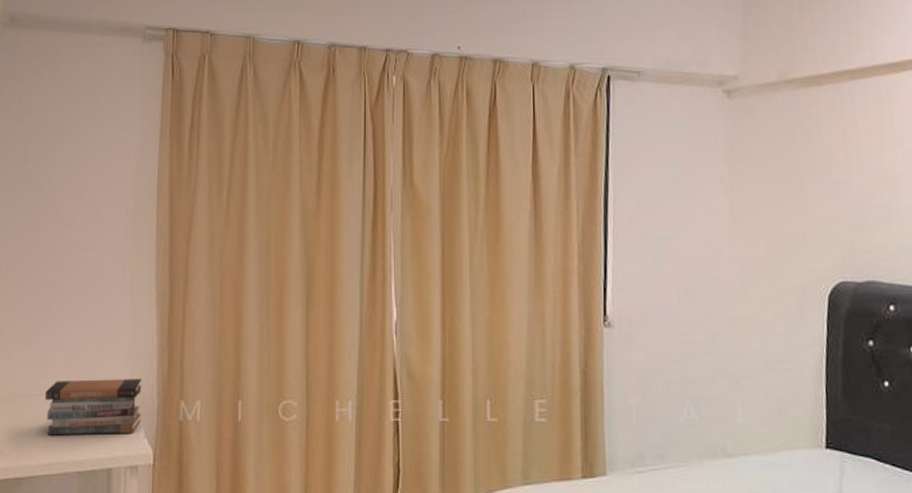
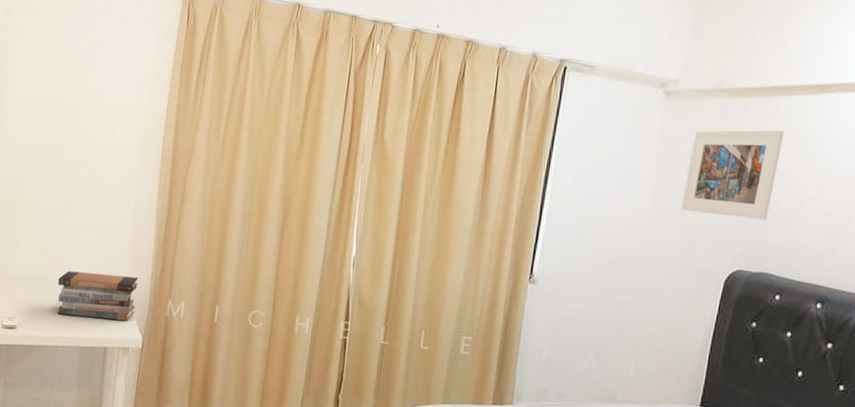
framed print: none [764,118,866,222] -> present [681,130,785,220]

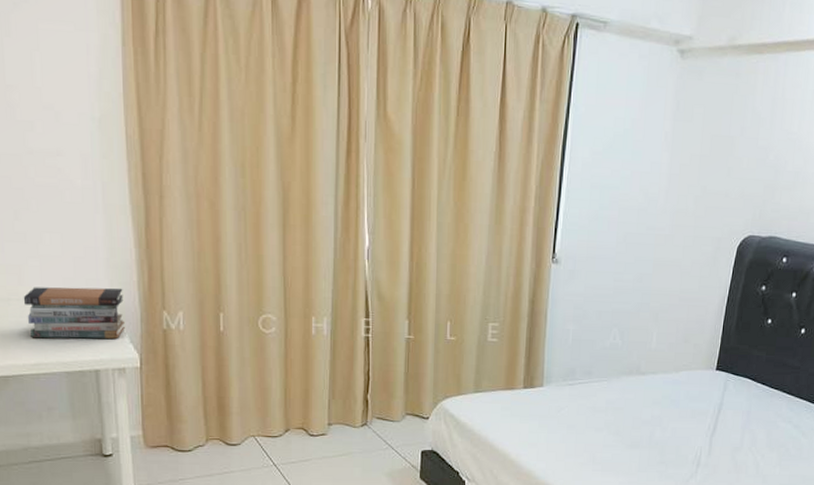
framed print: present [681,130,785,220] -> none [697,89,793,184]

